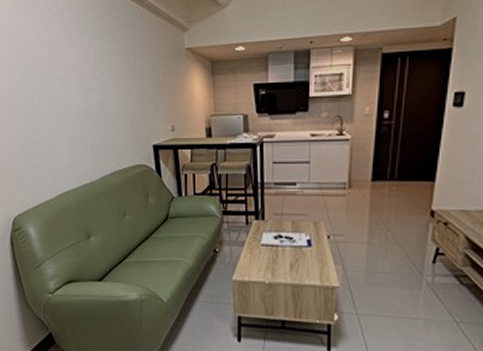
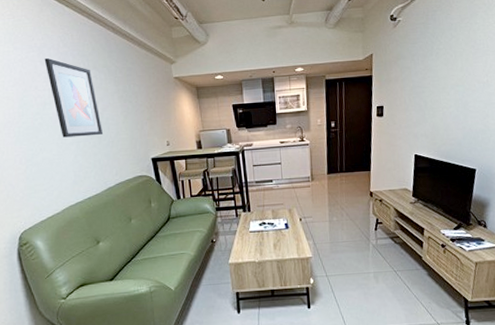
wall art: none [48,25,102,116] -> present [44,58,102,138]

